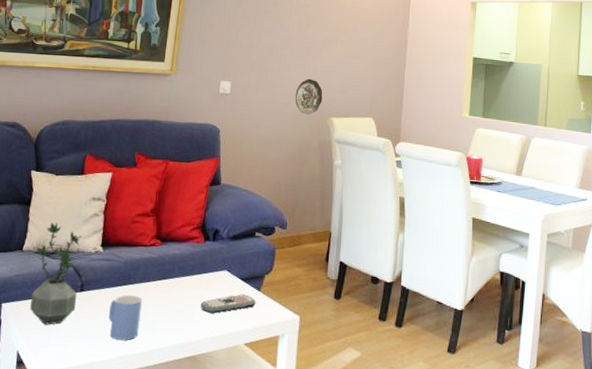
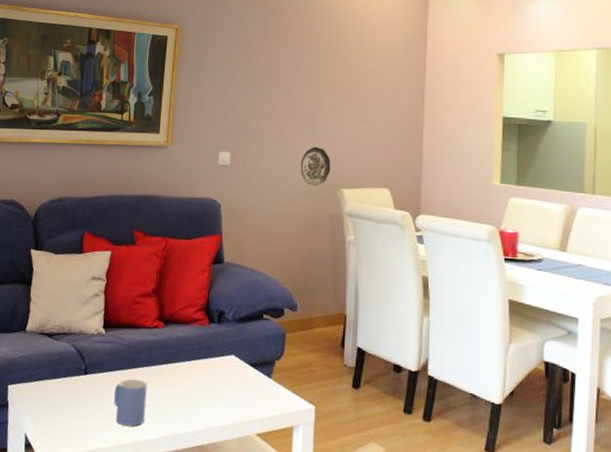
potted plant: present [30,222,82,325] -> none [36,302,83,409]
remote control: present [200,294,256,313] -> none [207,380,267,401]

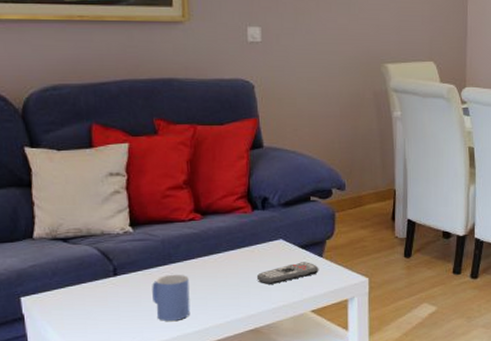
remote control: none [207,380,267,401] -> present [256,262,319,284]
decorative plate: present [300,146,331,187] -> none [340,19,374,62]

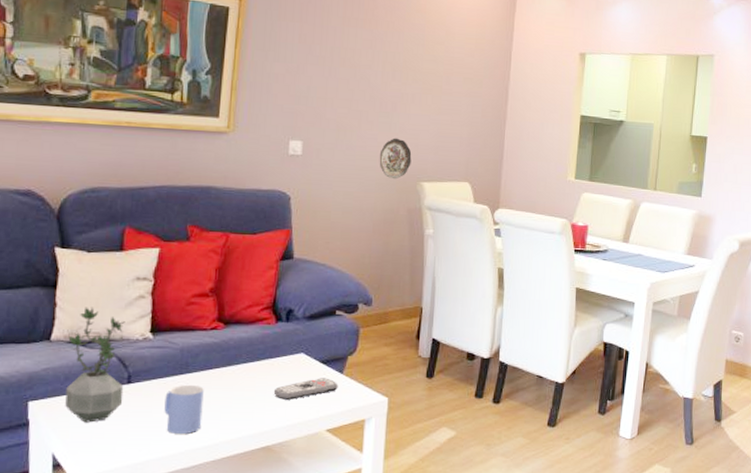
potted plant: none [50,204,112,315] -> present [65,307,125,423]
decorative plate: none [340,19,374,62] -> present [379,138,412,180]

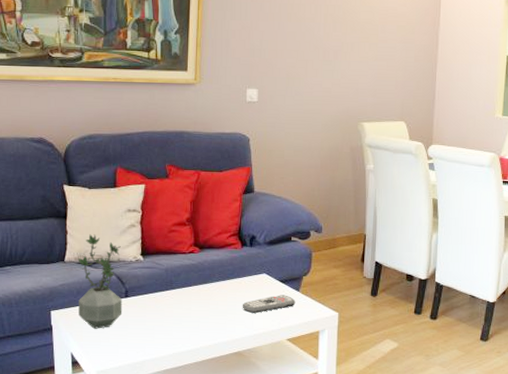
mug: present [164,384,204,434] -> none [155,299,186,340]
decorative plate: present [379,138,412,180] -> none [324,83,353,121]

